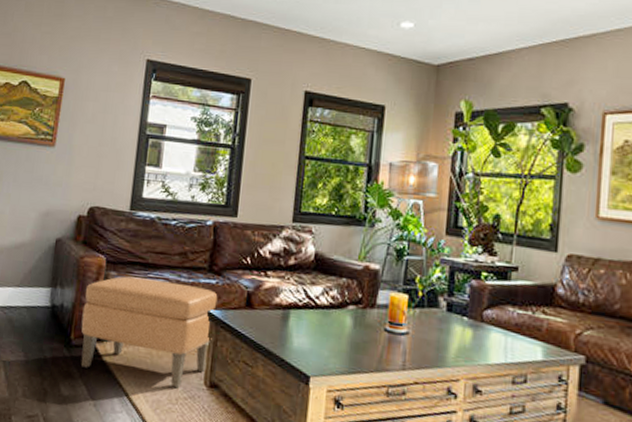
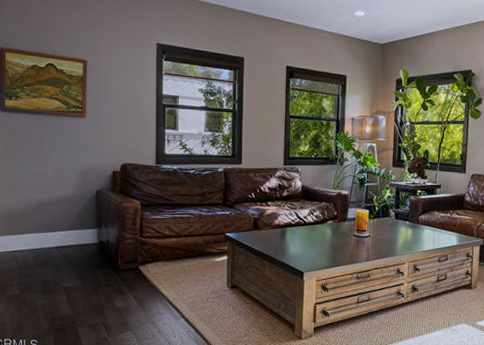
ottoman: present [81,276,218,389] -> none [126,214,232,292]

